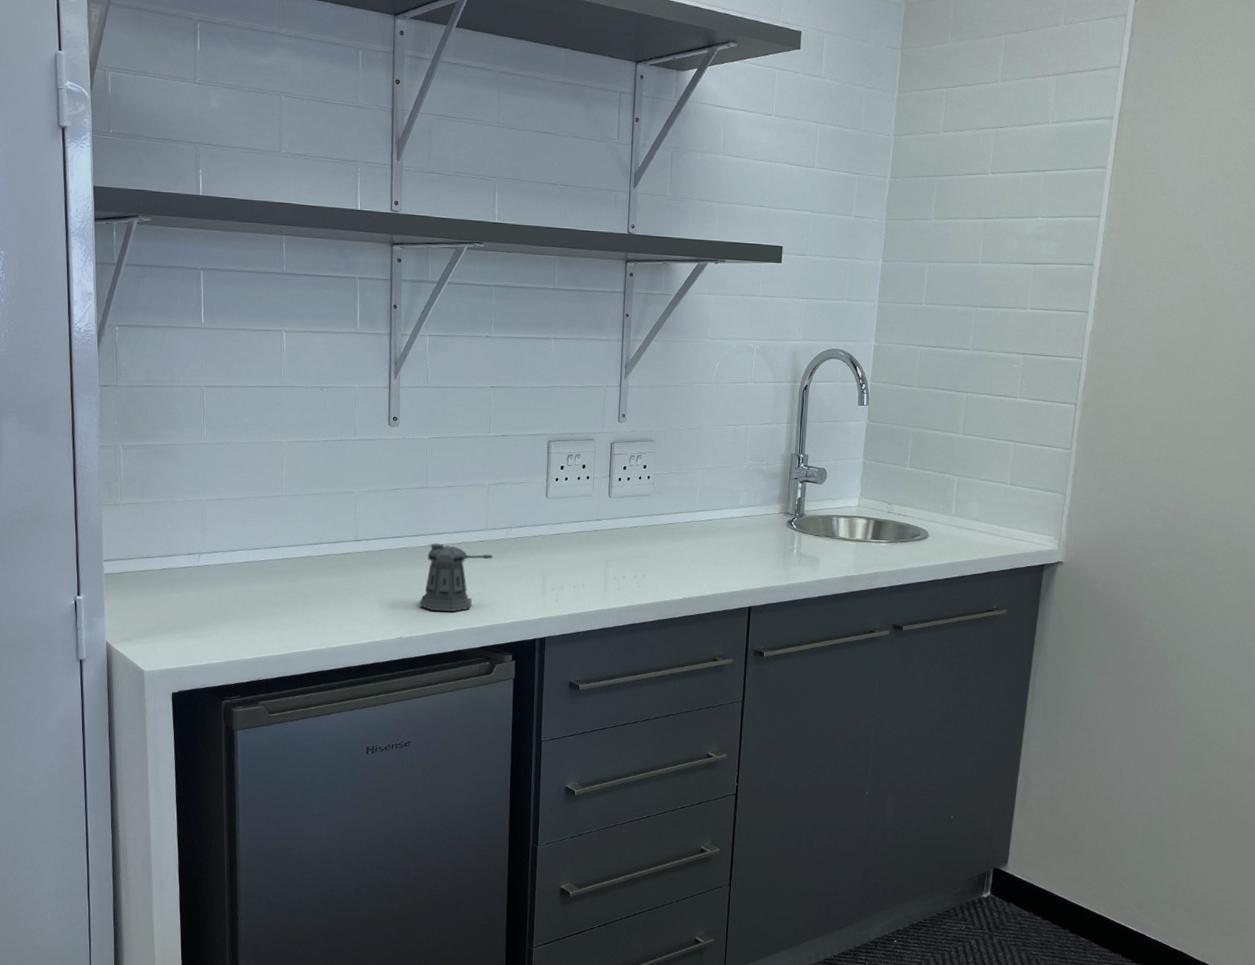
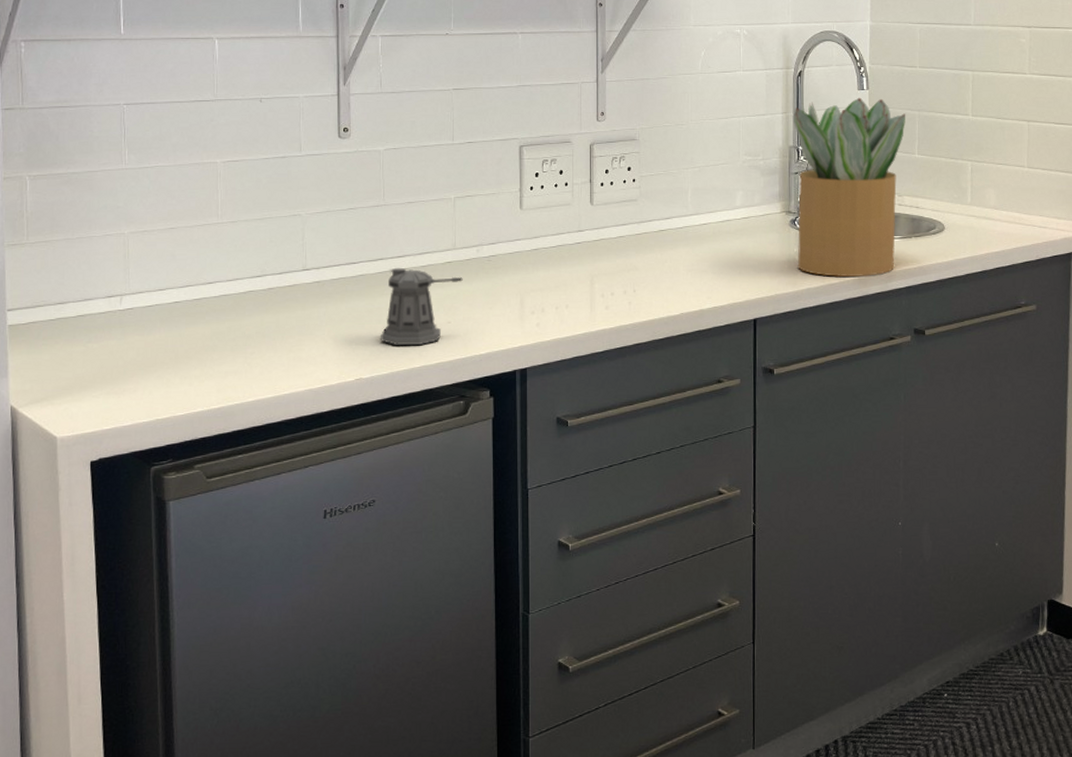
potted plant: none [792,412,900,575] -> present [792,97,905,277]

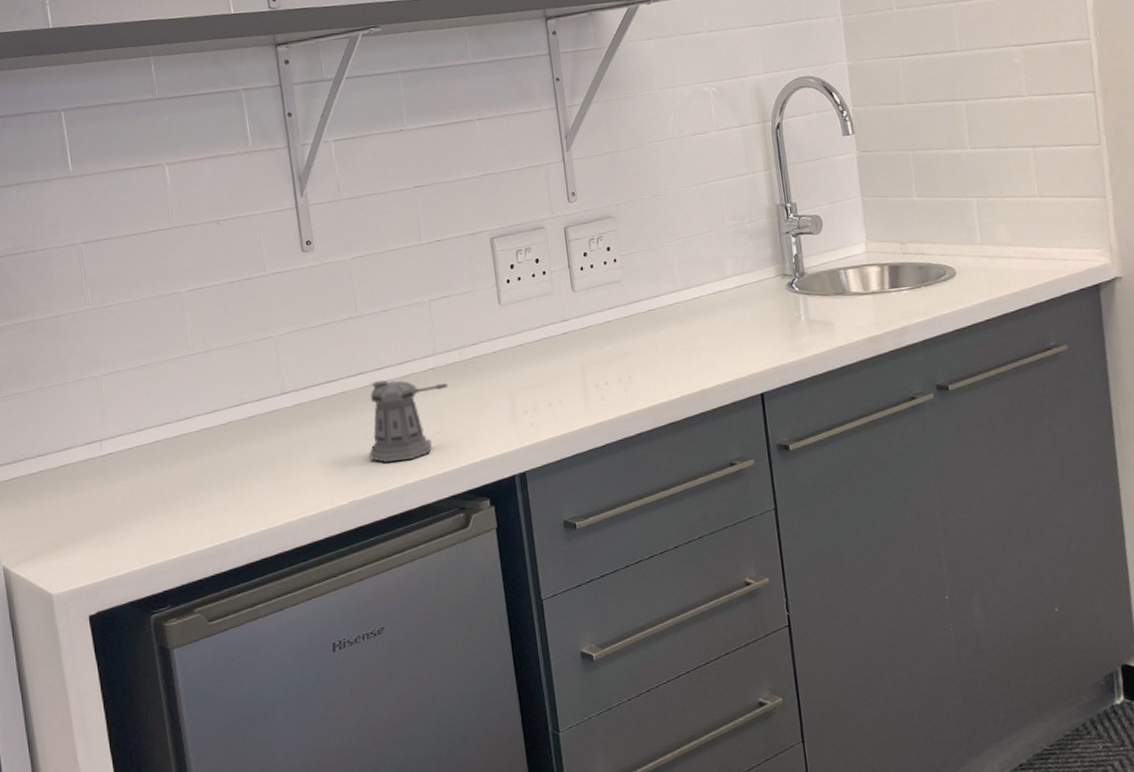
potted plant: present [792,97,905,277] -> none [776,142,906,339]

